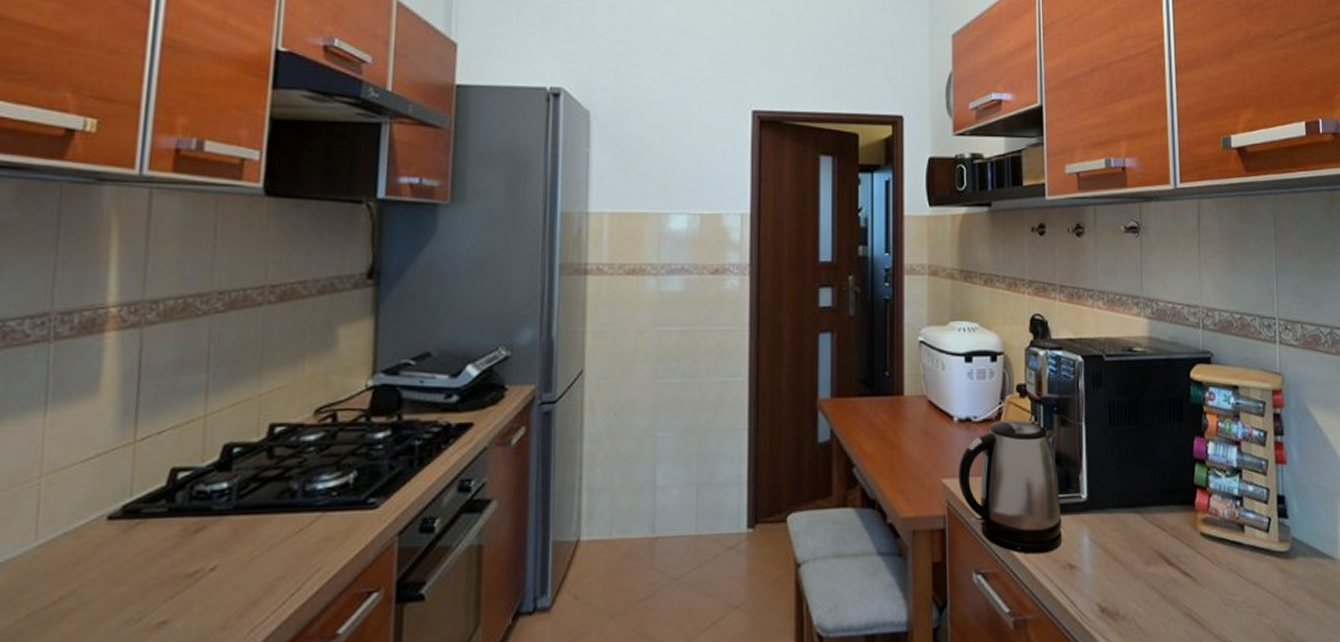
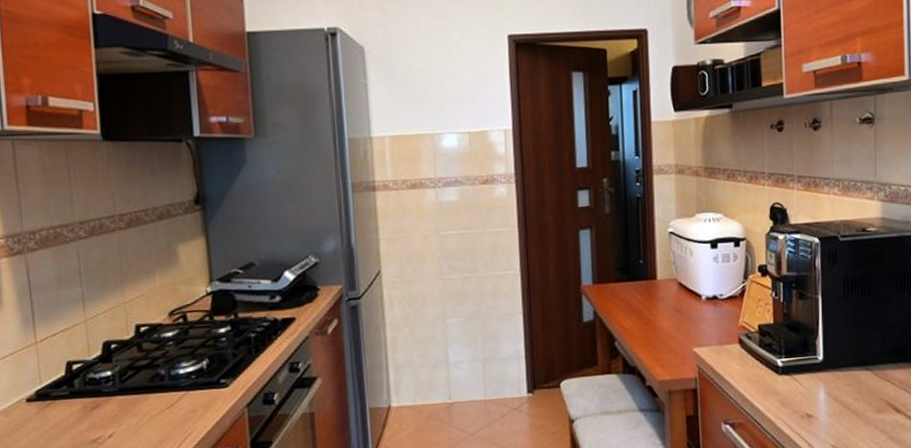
kettle: present [958,419,1063,555] -> none [707,295,801,407]

